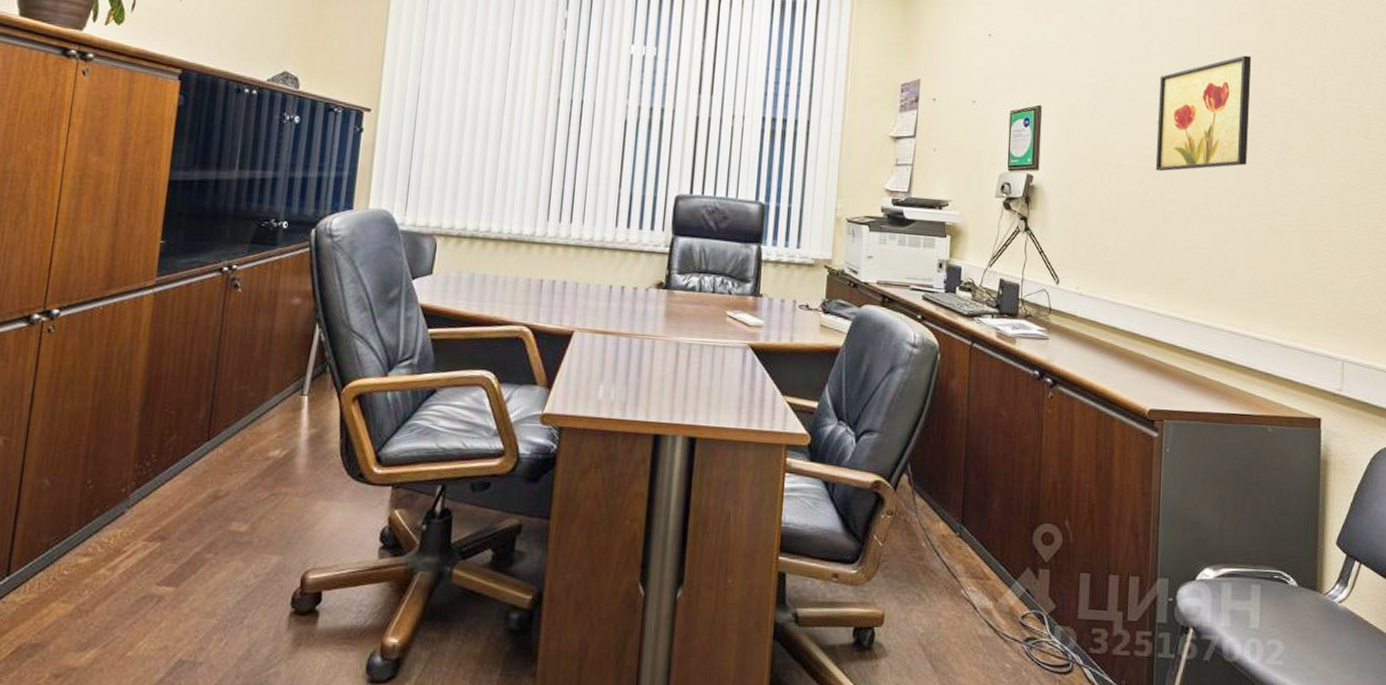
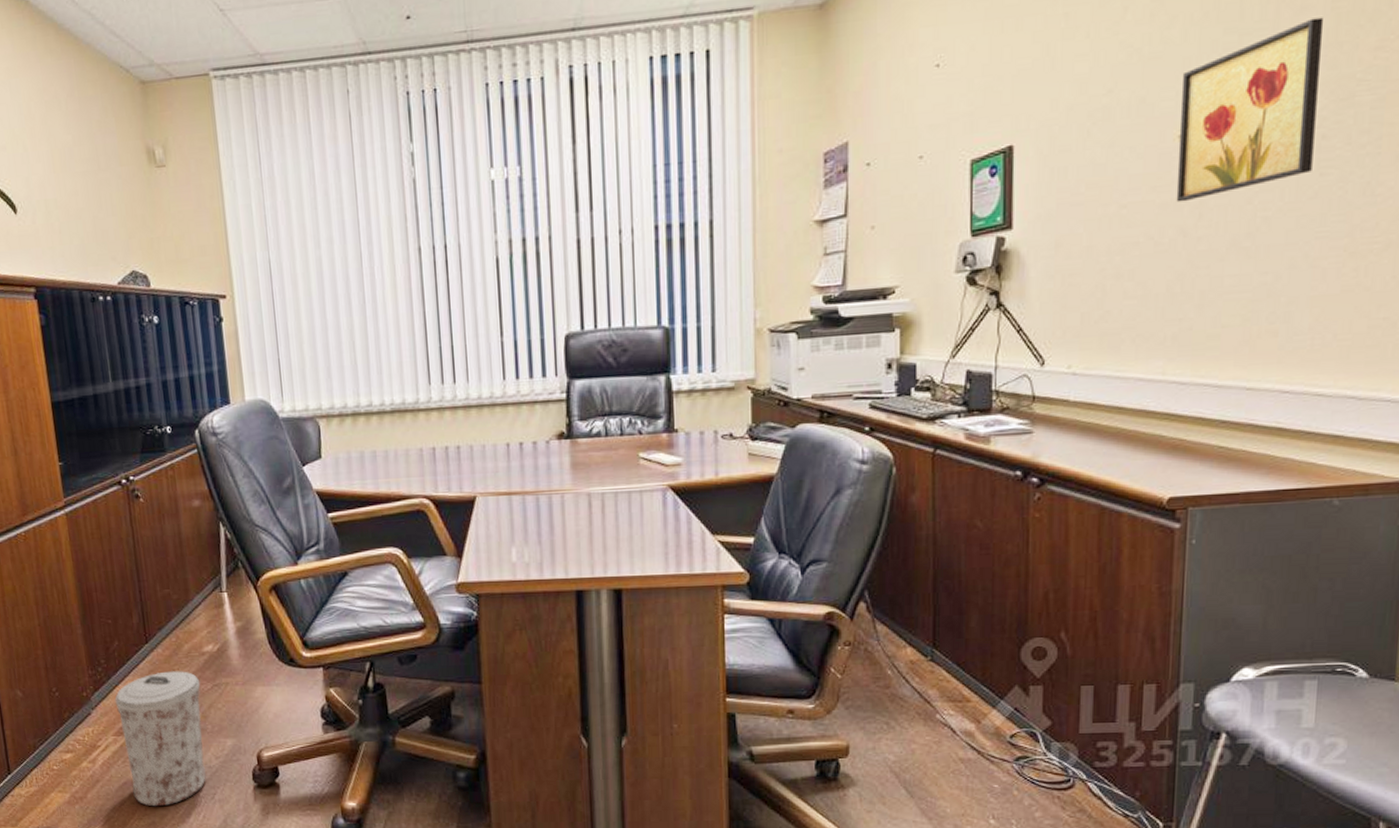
trash can: none [150,474,258,628] -> present [115,671,206,807]

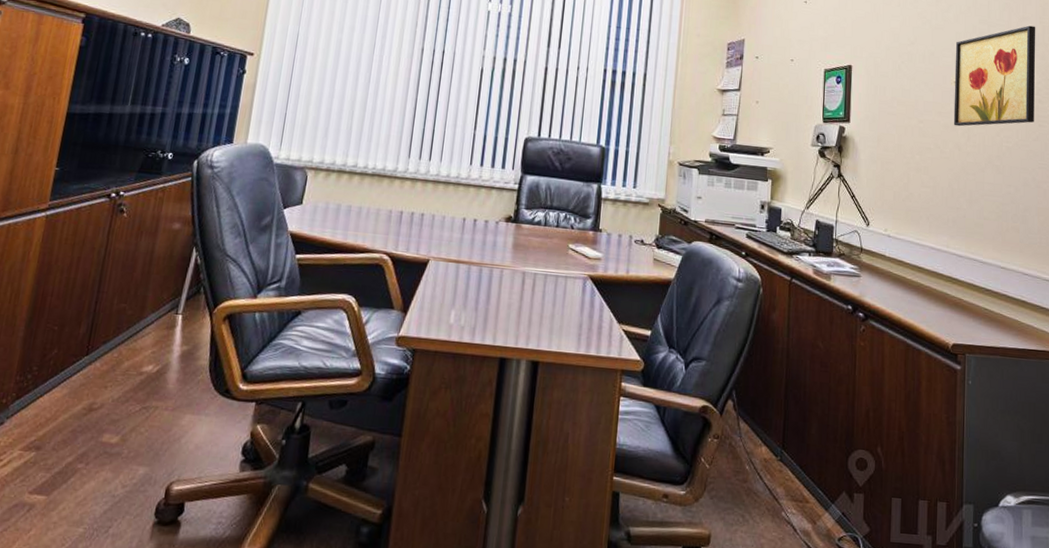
trash can: present [115,671,206,807] -> none [20,387,130,536]

